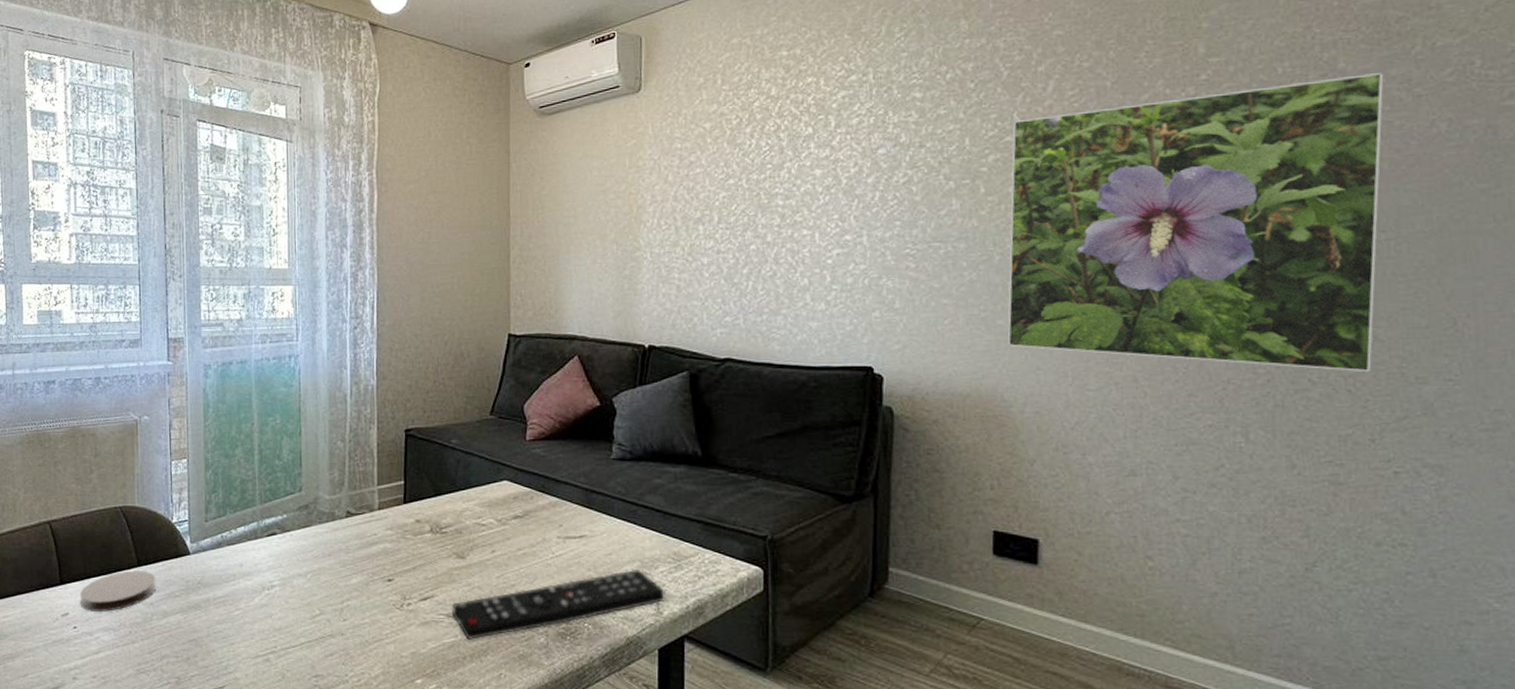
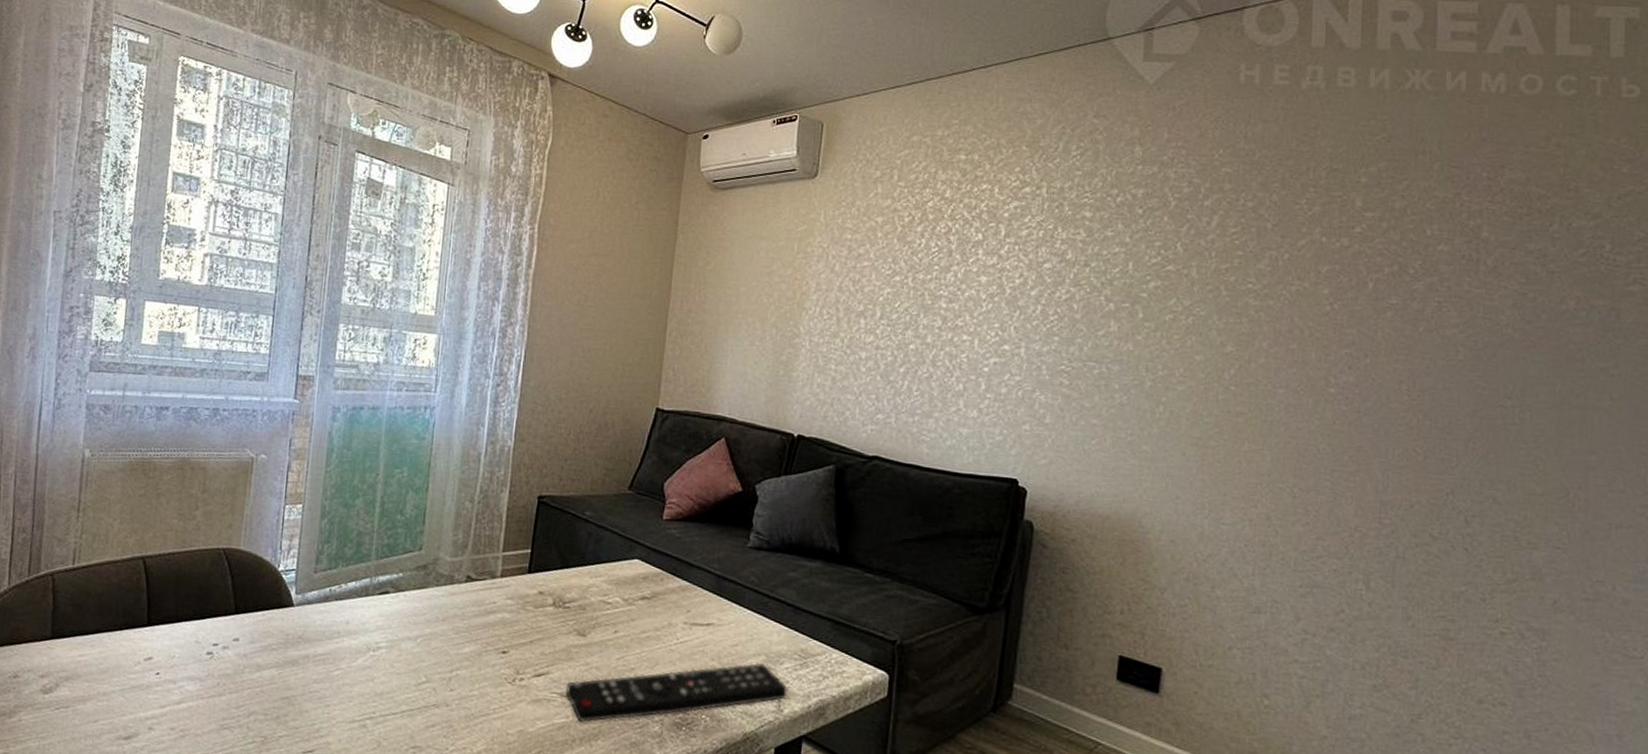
coaster: present [79,570,156,612] -> none [166,617,254,660]
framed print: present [1007,72,1384,373] -> none [1150,245,1522,533]

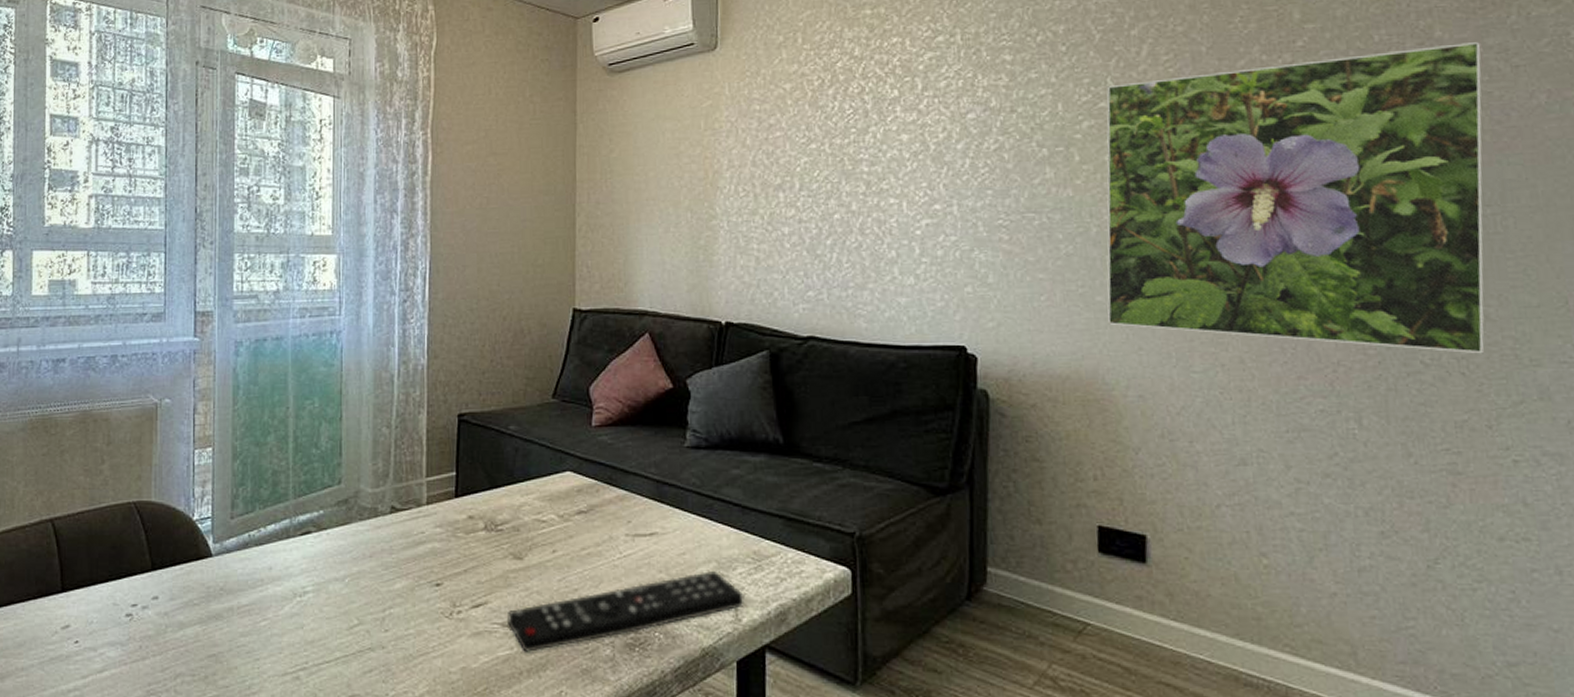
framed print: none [1150,245,1522,533] -> present [1106,41,1485,354]

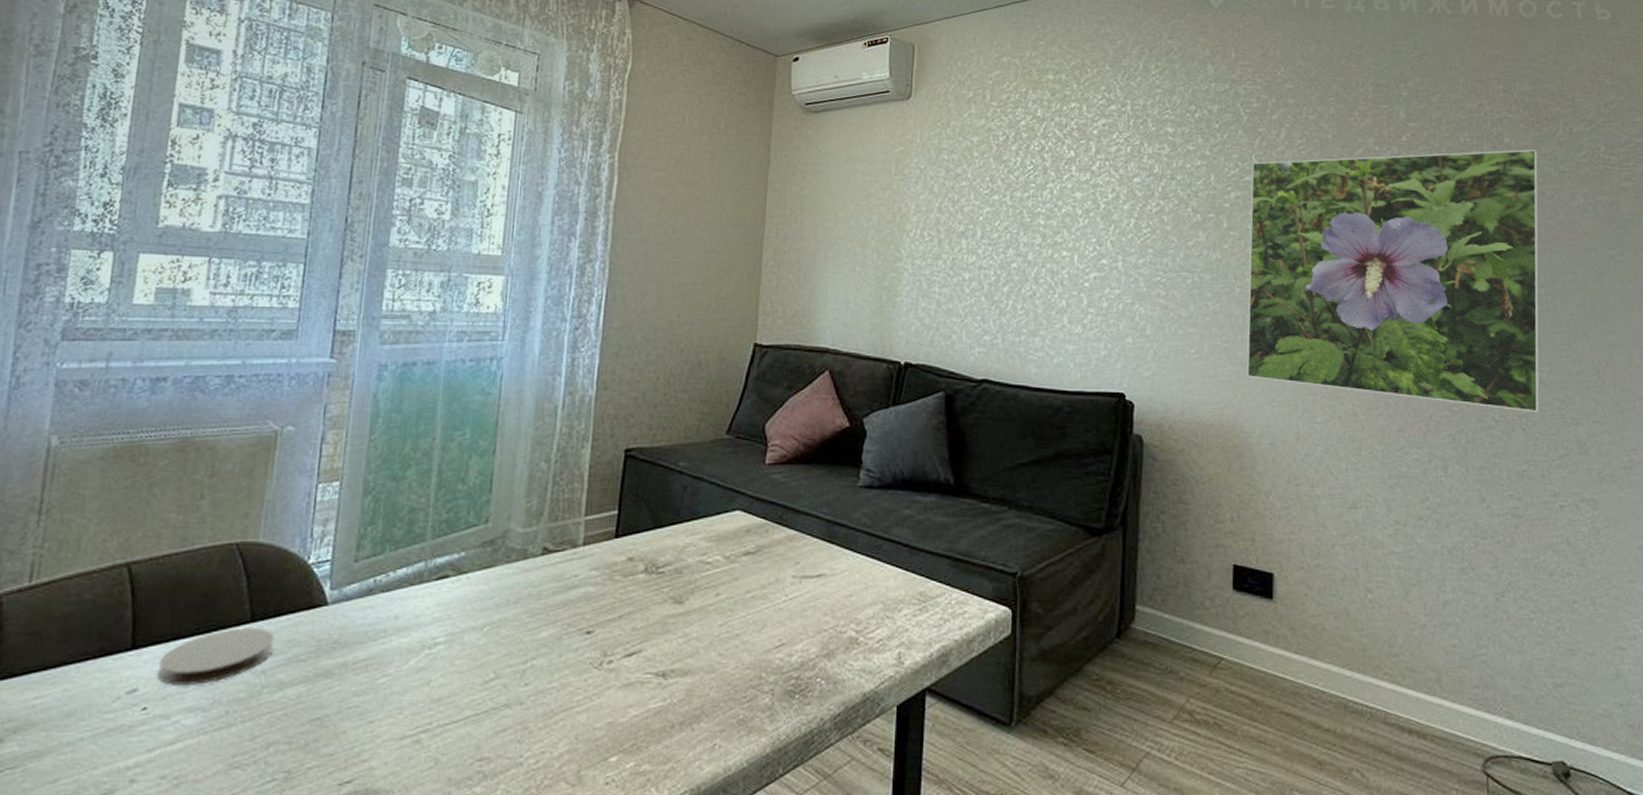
coaster: none [83,575,172,623] -> present [157,628,275,685]
remote control: present [506,571,745,652] -> none [661,613,908,703]

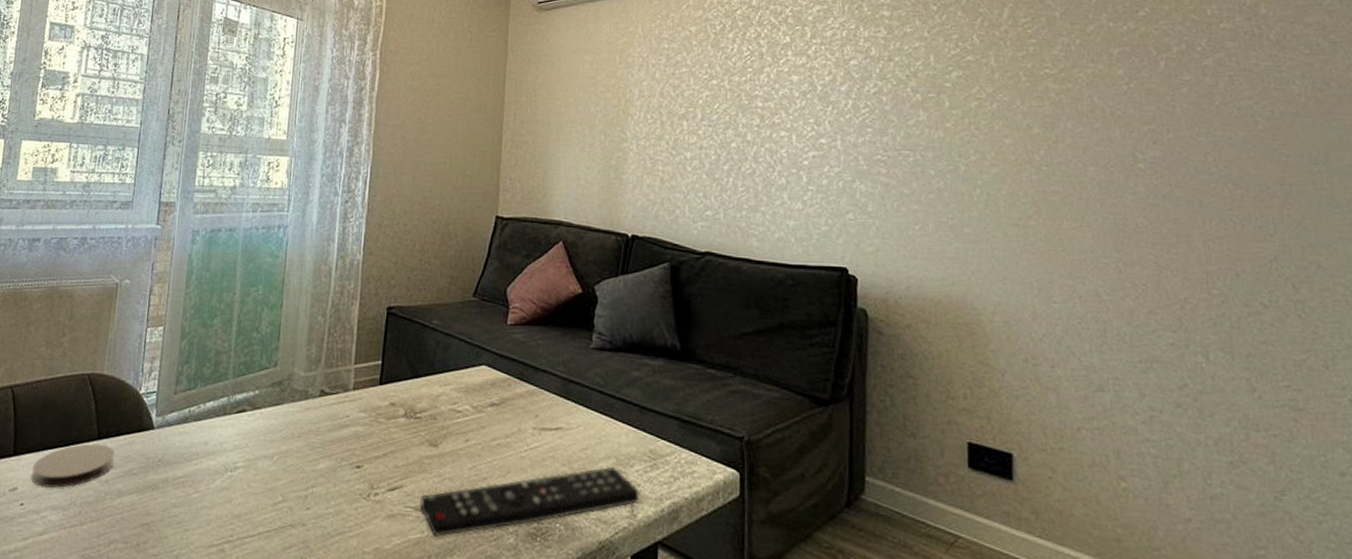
remote control: none [661,613,908,703] -> present [419,467,640,537]
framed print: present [1246,149,1539,413] -> none [973,19,1318,299]

